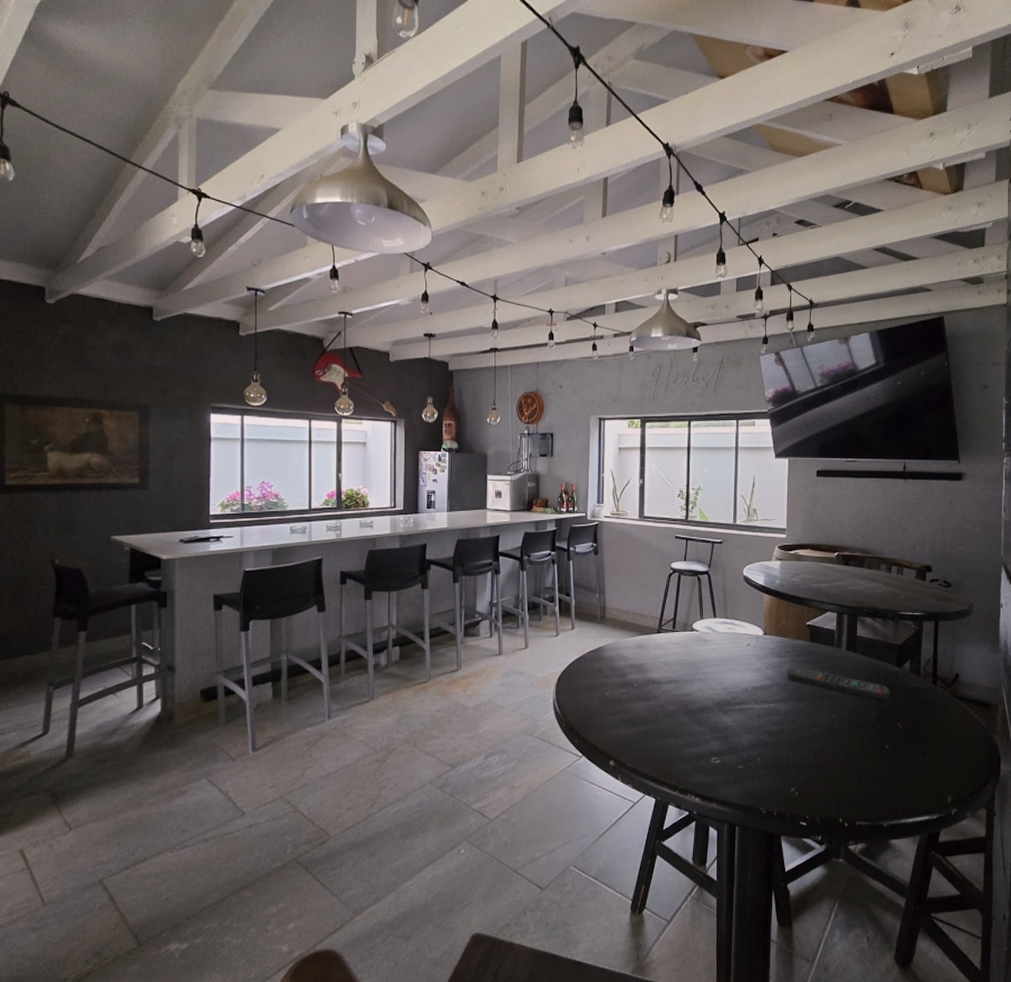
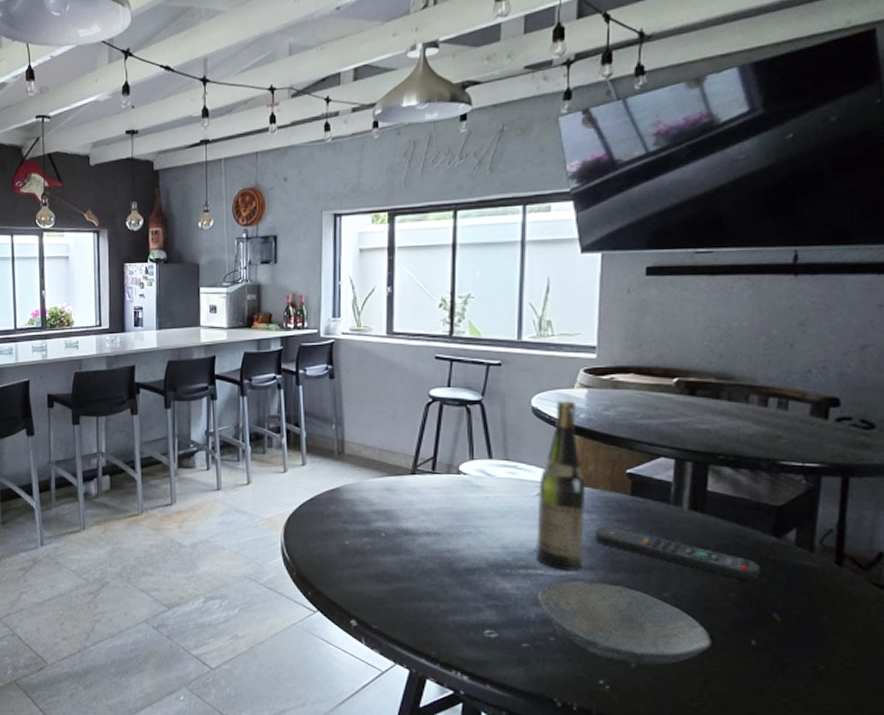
wine bottle: none [746,570,780,703] -> present [535,399,585,571]
bowl: none [749,711,862,777] -> present [538,580,711,669]

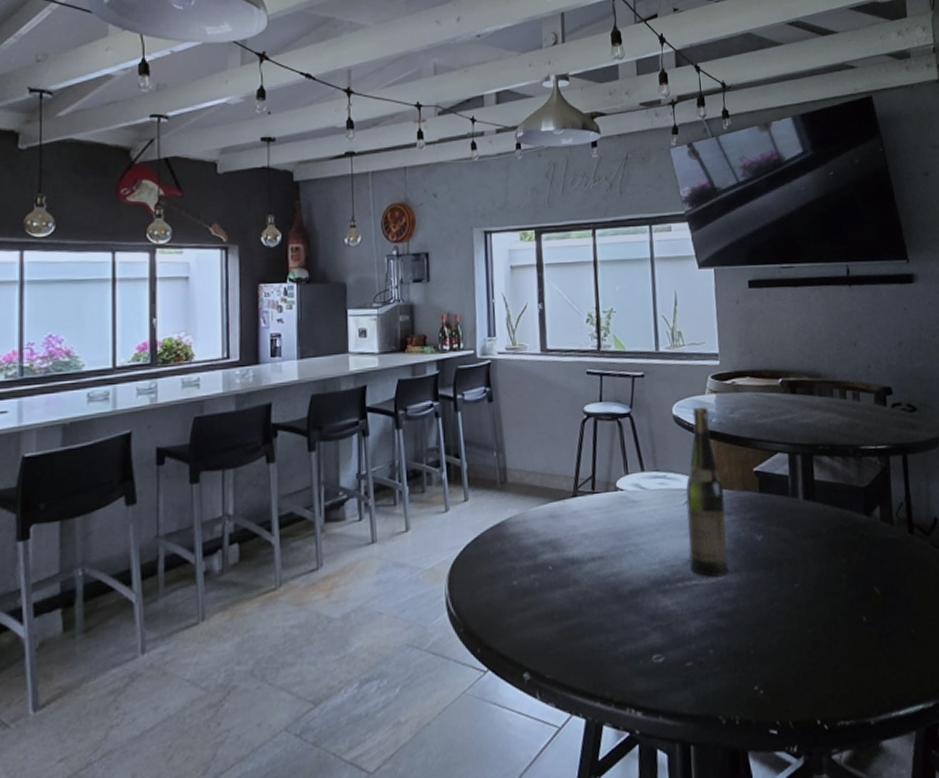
bowl: present [538,580,711,669] -> none [695,583,835,668]
remote control: present [594,526,760,582] -> none [735,525,861,562]

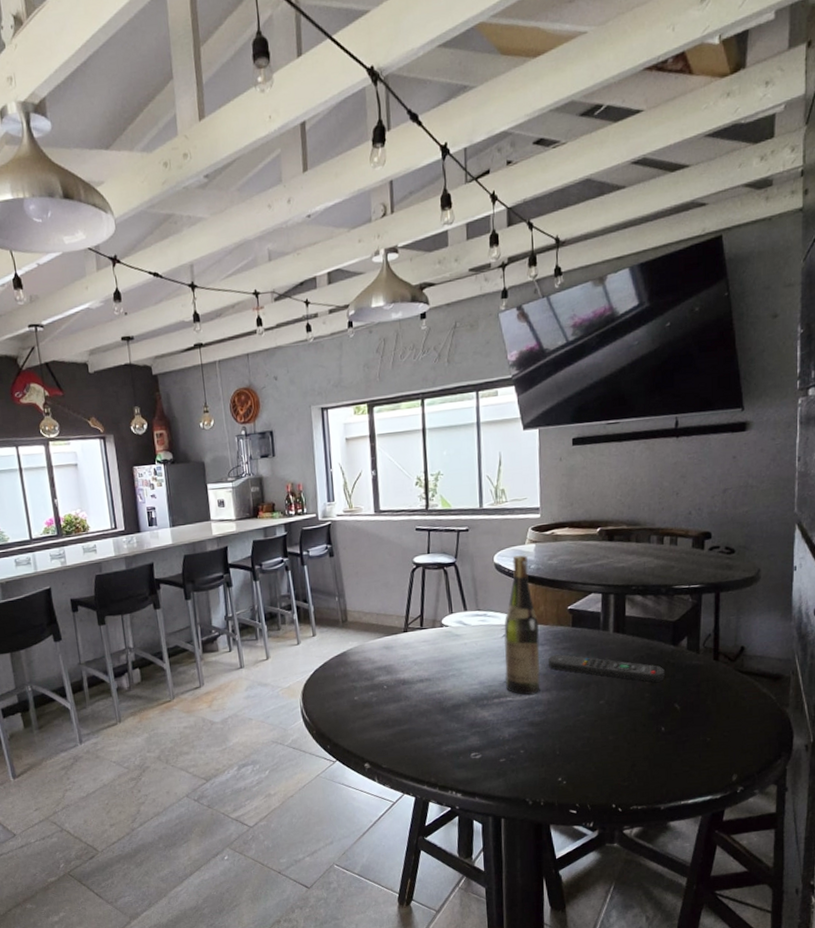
remote control: none [735,525,861,562] -> present [547,654,665,683]

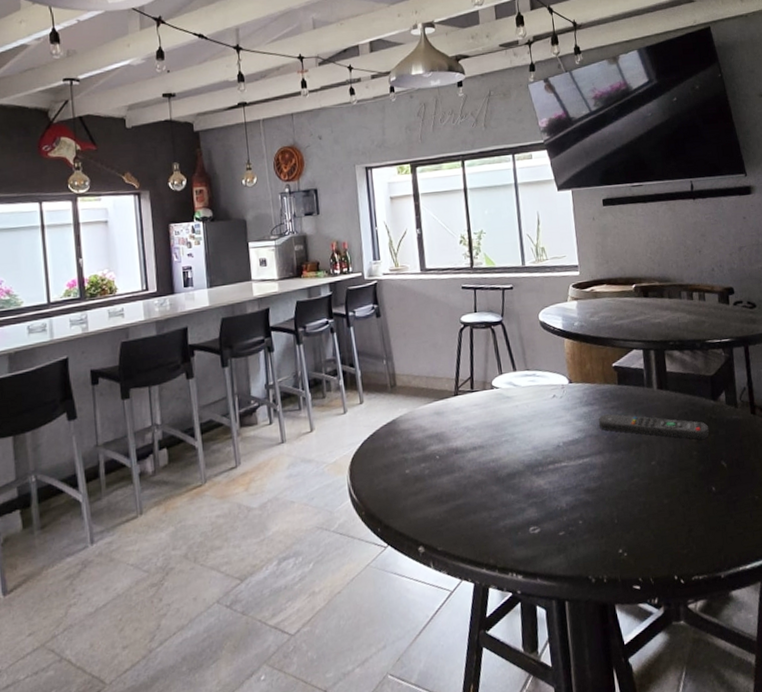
wine bottle: present [504,555,541,695] -> none [553,312,593,459]

